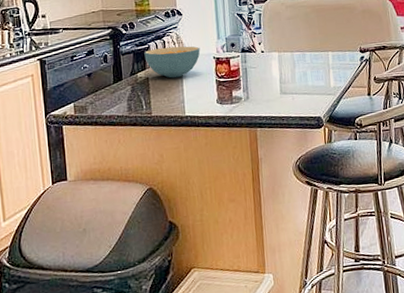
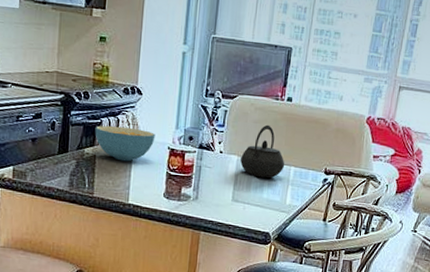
kettle: none [281,19,323,68] -> present [240,124,285,179]

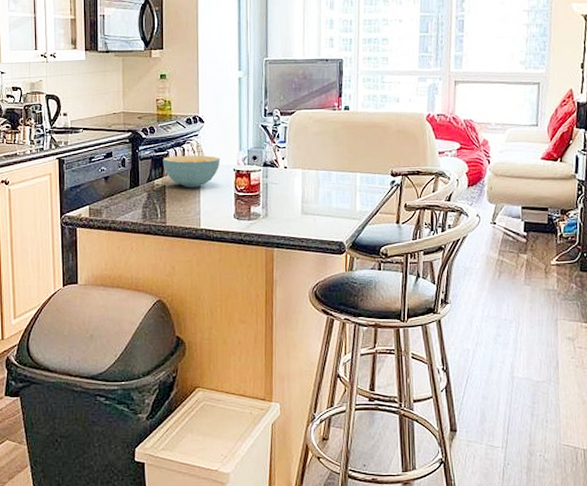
kettle: present [240,124,285,179] -> none [305,135,350,188]

